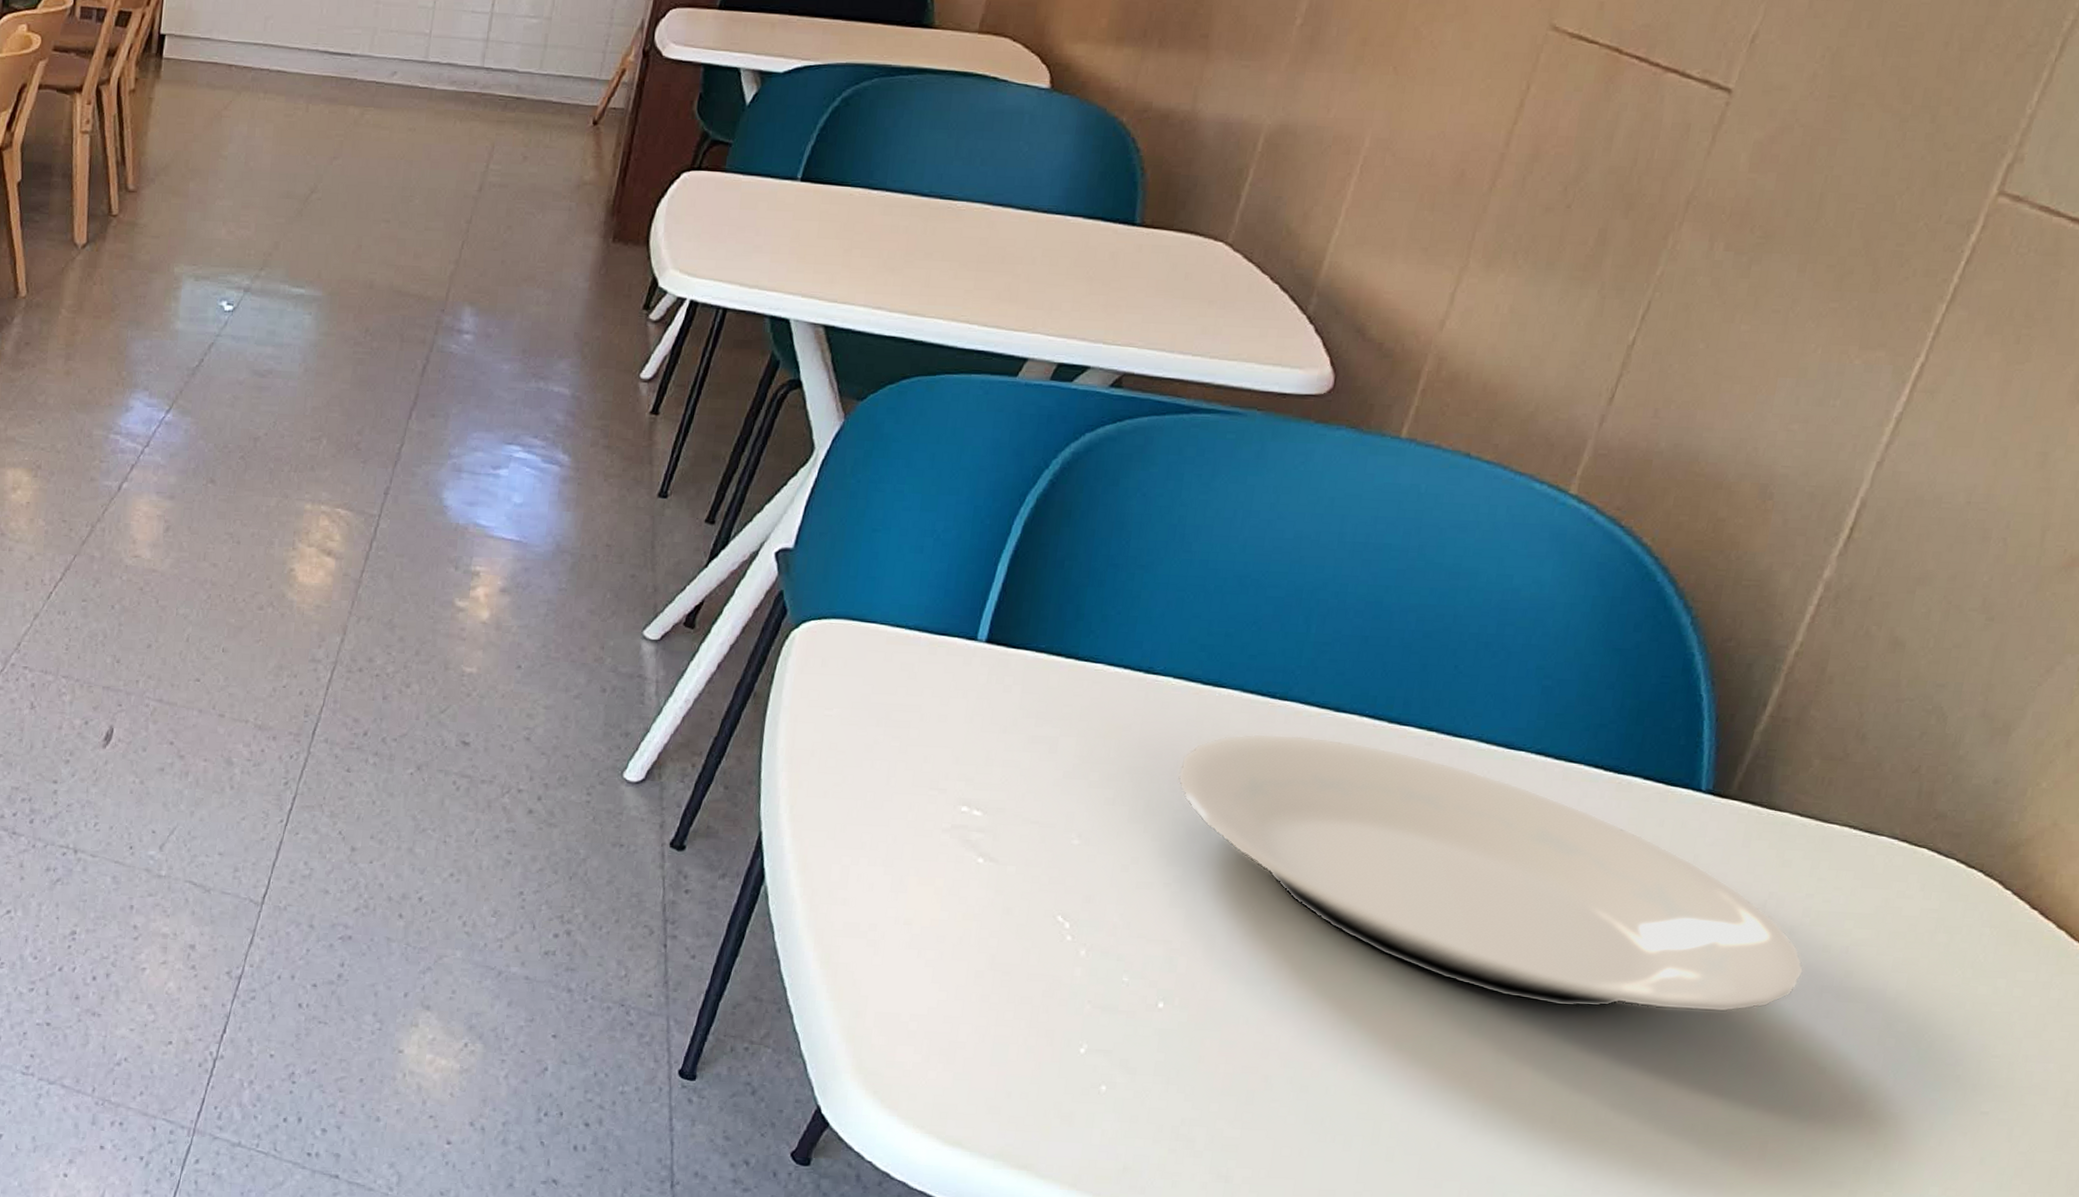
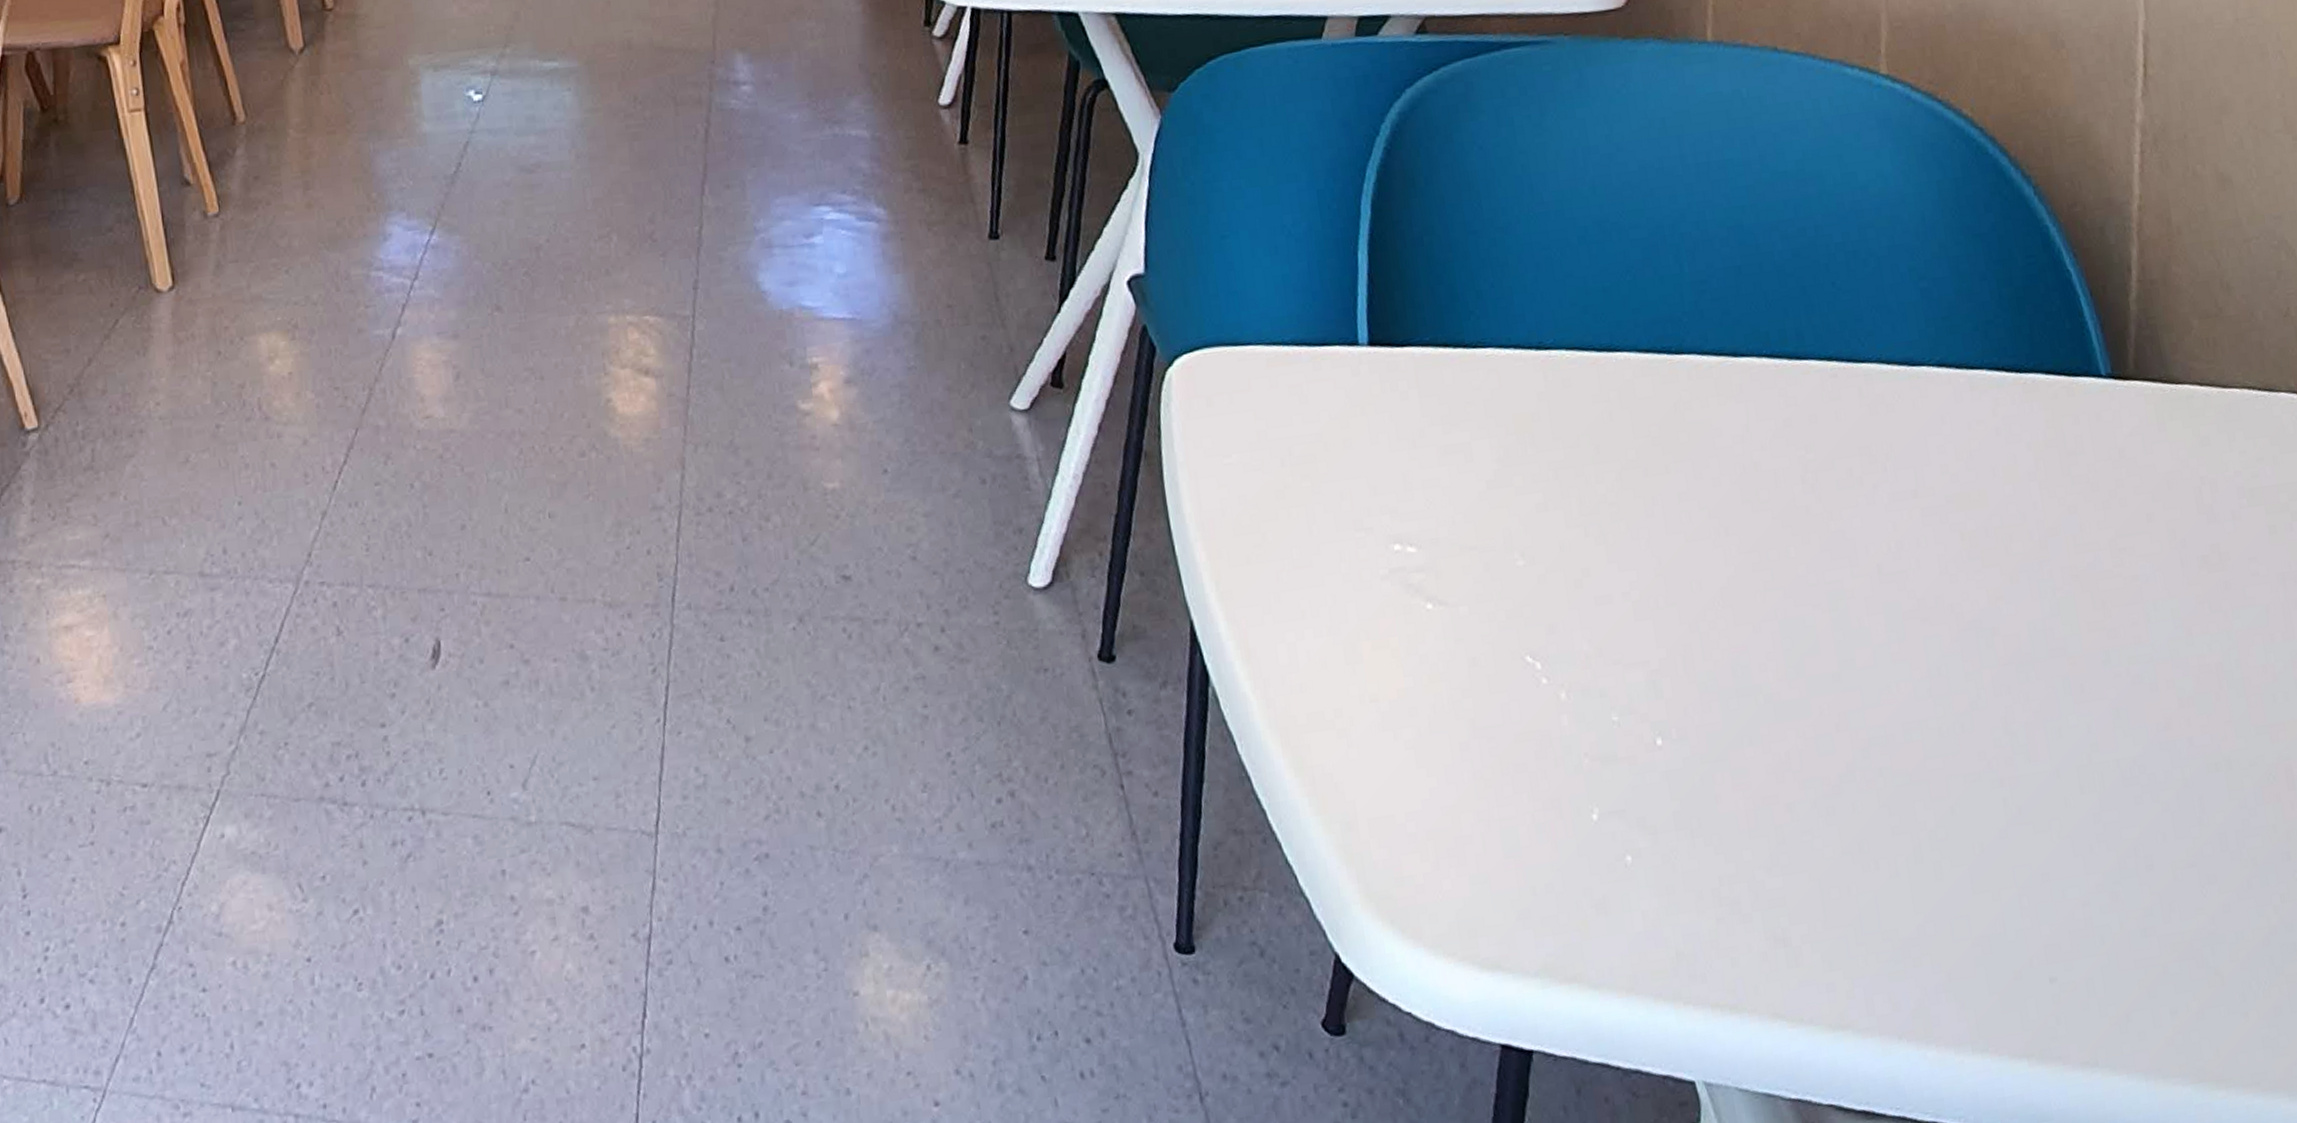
plate: present [1176,733,1805,1013] -> none [1598,388,2261,655]

